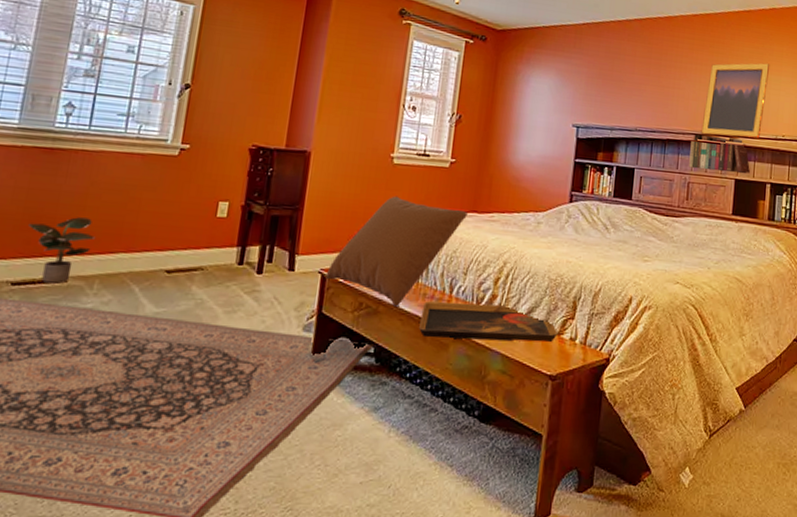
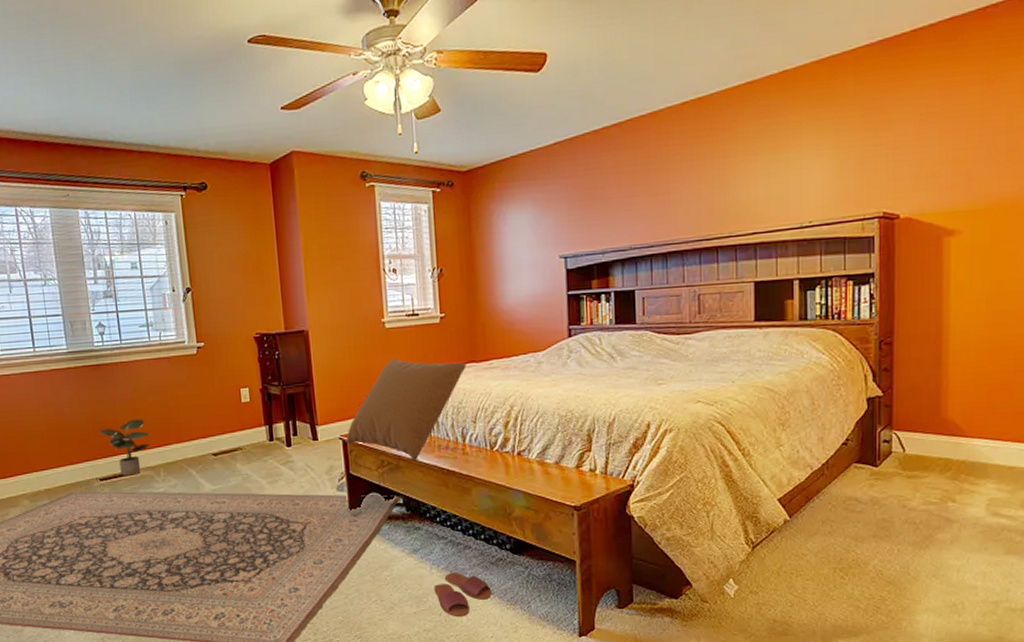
slippers: none [387,437,451,491] -> present [434,572,492,616]
decorative tray: present [419,301,558,342] -> none [439,445,577,485]
books: present [689,134,751,174] -> none [696,235,773,279]
picture frame: present [701,63,770,139] -> none [707,140,786,239]

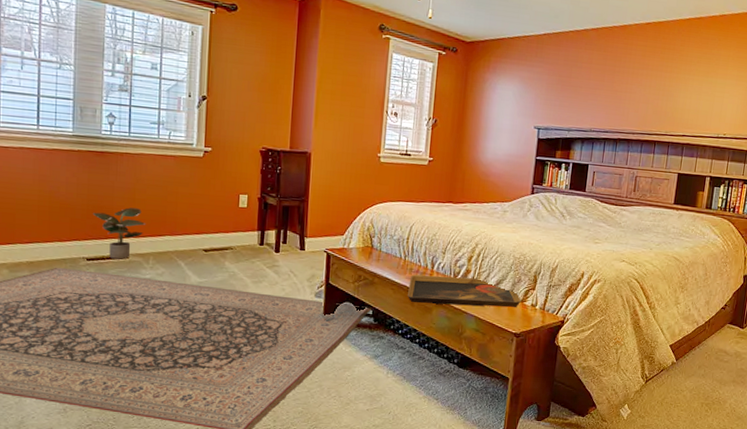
cushion: present [346,358,466,460] -> none [330,189,444,279]
slippers: present [434,572,492,616] -> none [387,377,437,416]
decorative tray: none [439,445,577,485] -> present [408,275,522,308]

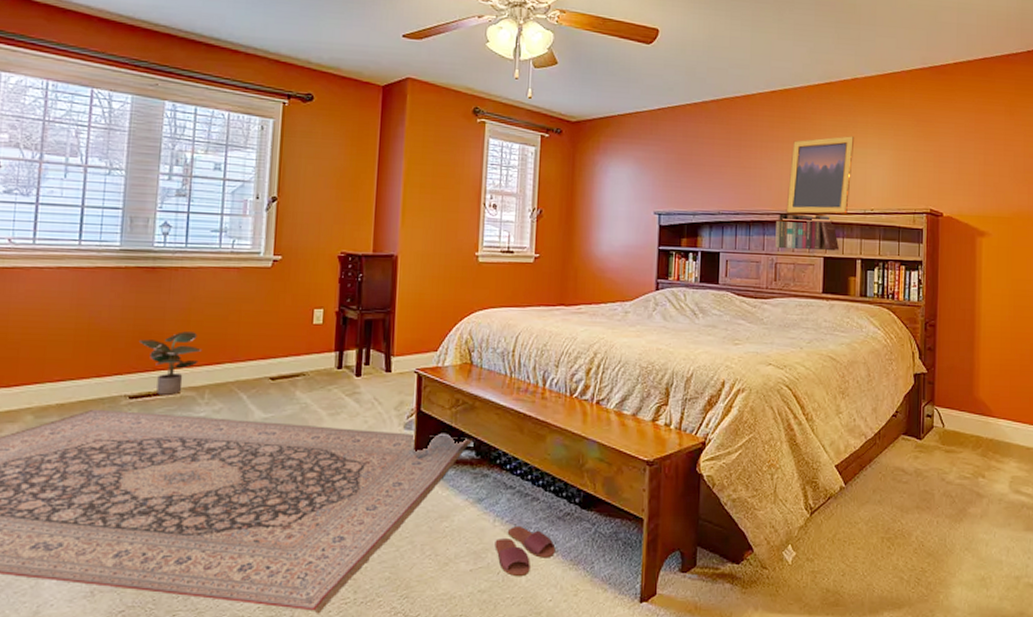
slippers: none [387,377,437,416] -> present [494,525,556,576]
decorative tray: present [408,275,522,308] -> none [516,394,653,430]
books: none [637,133,693,169] -> present [775,213,840,251]
picture frame: none [649,67,717,137] -> present [786,136,855,215]

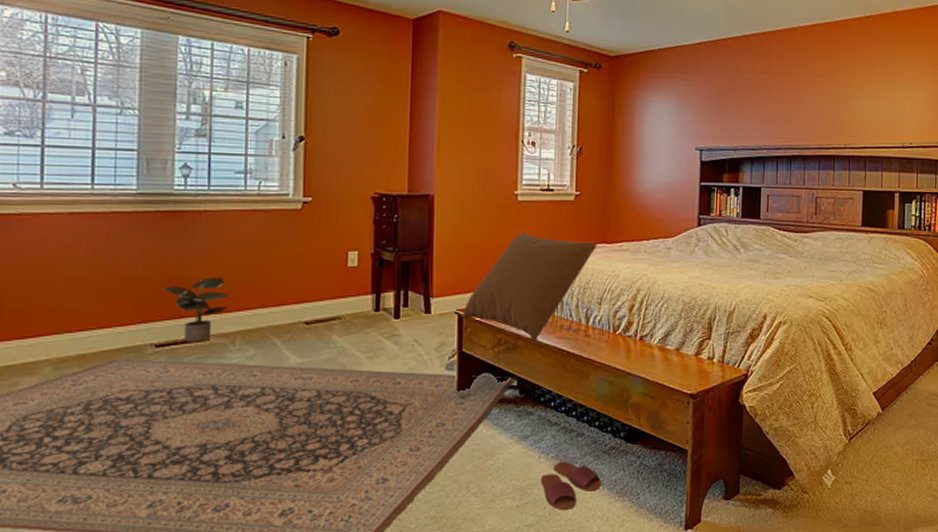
cushion: none [421,294,555,401] -> present [462,233,597,340]
books: present [775,213,840,251] -> none [816,148,879,185]
picture frame: present [786,136,855,215] -> none [826,70,894,149]

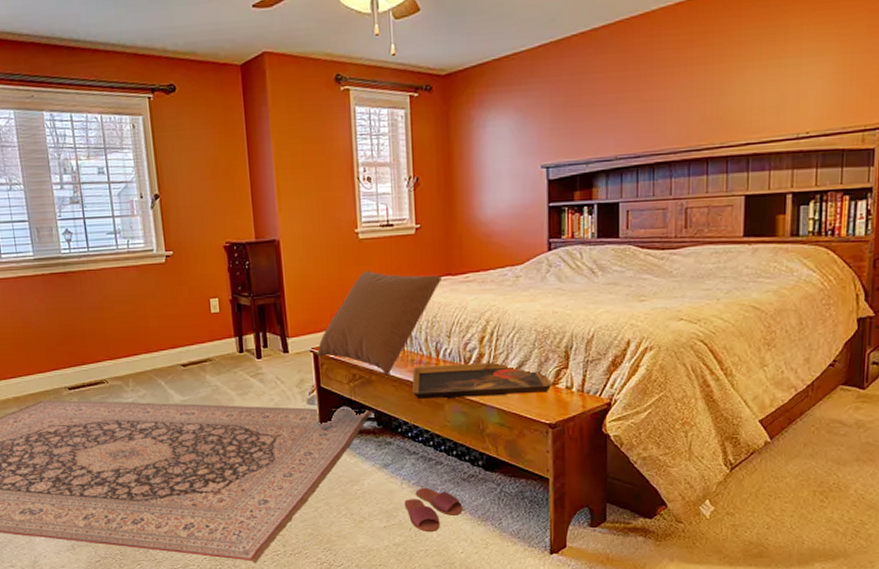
potted plant: present [163,277,232,342] -> none [67,328,120,385]
decorative tray: none [559,330,696,367] -> present [412,361,553,400]

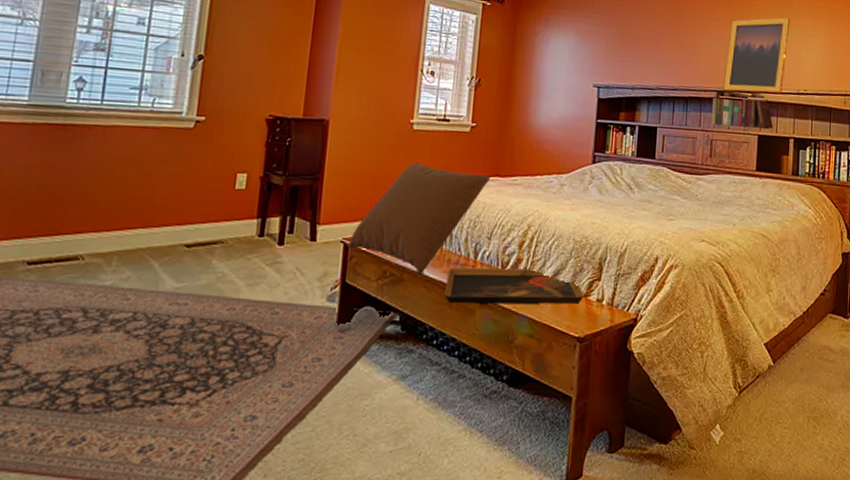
slippers: present [404,487,463,531] -> none [417,404,481,457]
books: none [685,146,765,192] -> present [711,90,774,130]
picture frame: none [697,44,786,150] -> present [722,17,791,94]

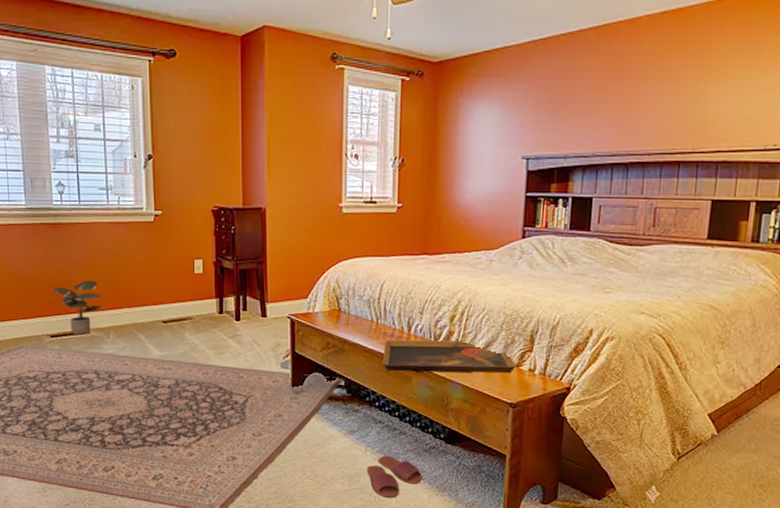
potted plant: none [43,194,113,262] -> present [52,280,104,335]
cushion: present [348,162,490,274] -> none [294,244,418,345]
slippers: none [417,404,481,457] -> present [367,455,422,498]
books: present [711,90,774,130] -> none [656,153,732,193]
picture frame: present [722,17,791,94] -> none [670,60,761,153]

